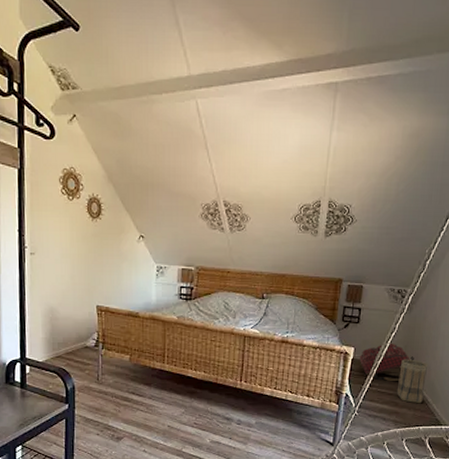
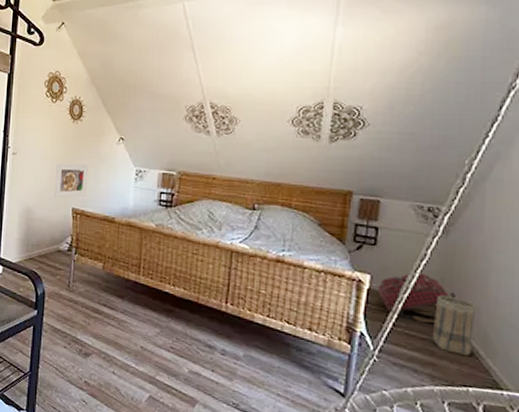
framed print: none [77,261,110,296] -> present [54,163,88,198]

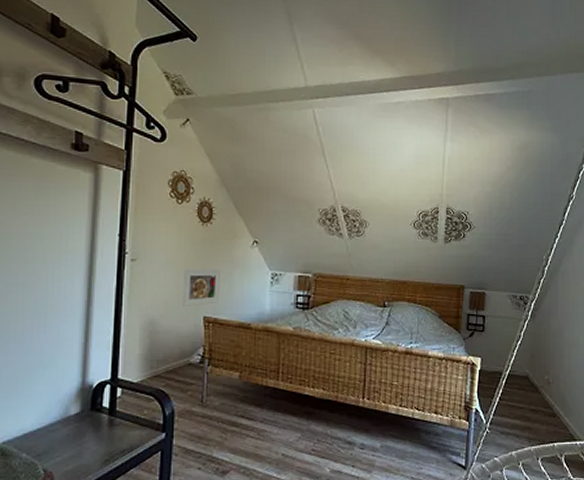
backpack: present [377,272,455,323] -> none [486,352,542,393]
basket: present [431,295,475,357] -> none [527,369,556,418]

